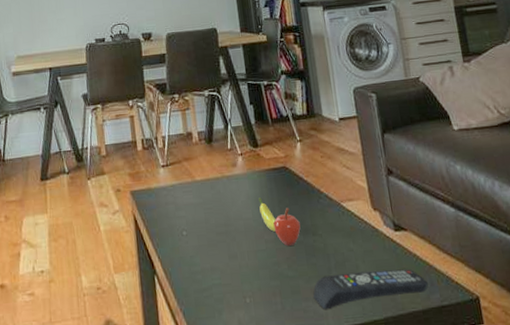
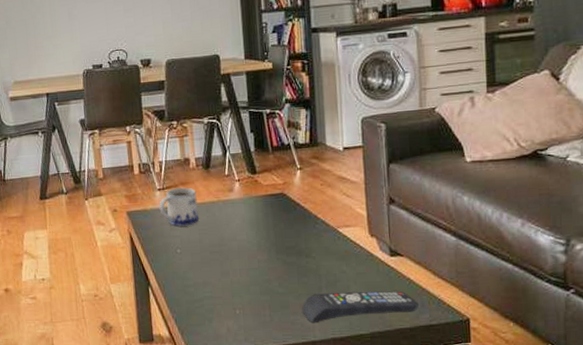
mug: none [163,163,204,206] -> present [159,187,199,227]
fruit: present [258,197,301,247] -> none [253,221,294,267]

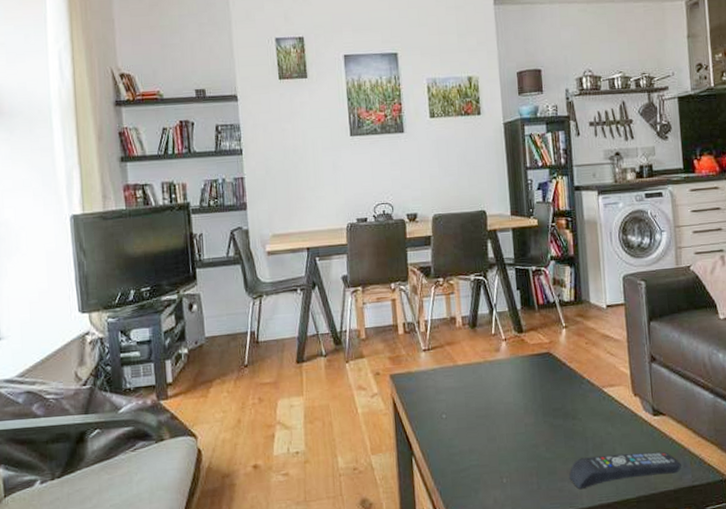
mug: present [159,187,199,227] -> none [424,347,465,390]

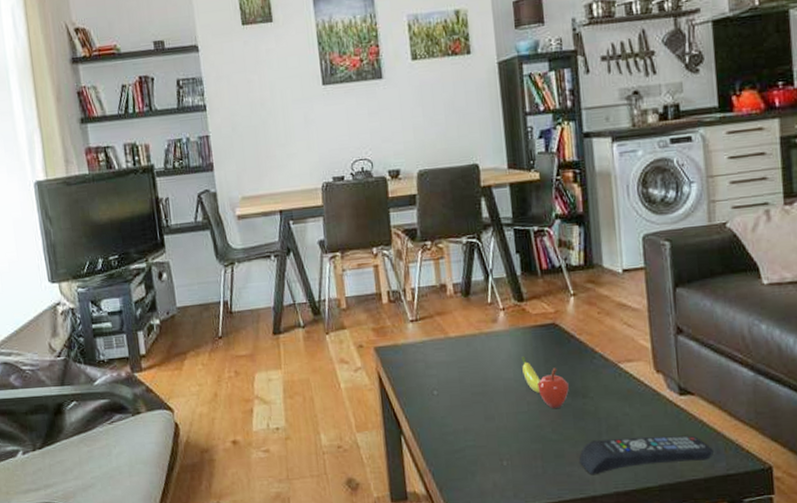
fruit: none [520,382,561,430] -> present [521,356,569,409]

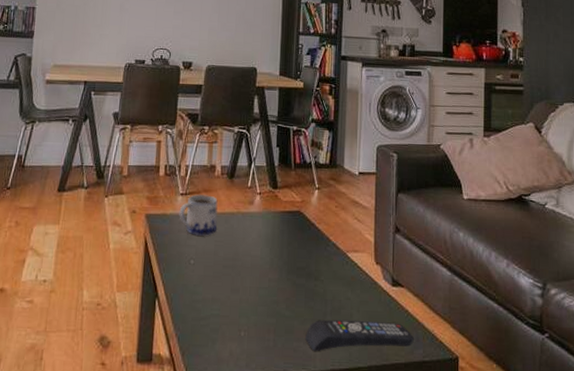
mug: none [411,318,458,364] -> present [179,194,218,236]
fruit: present [521,356,569,409] -> none [268,237,305,288]

